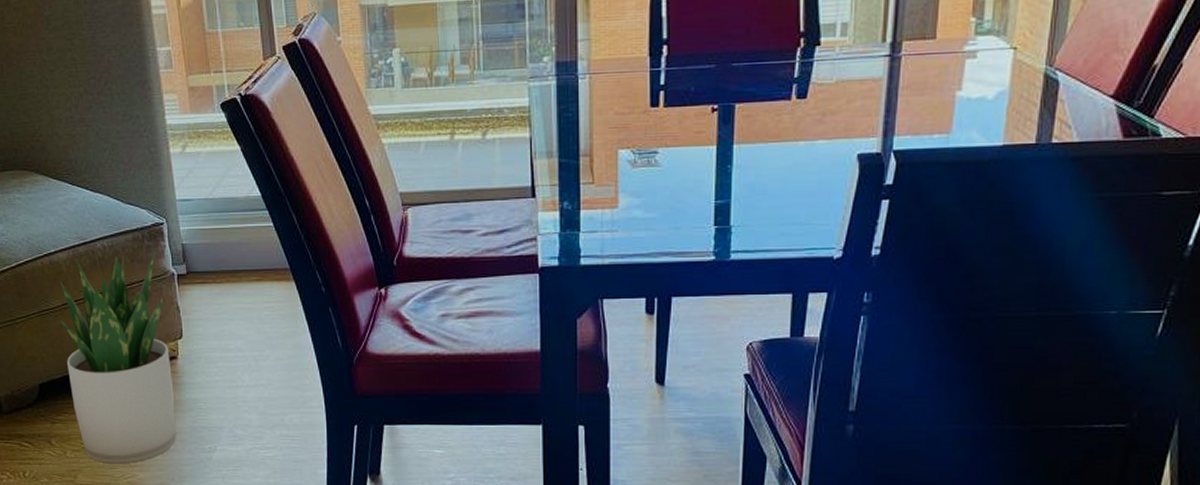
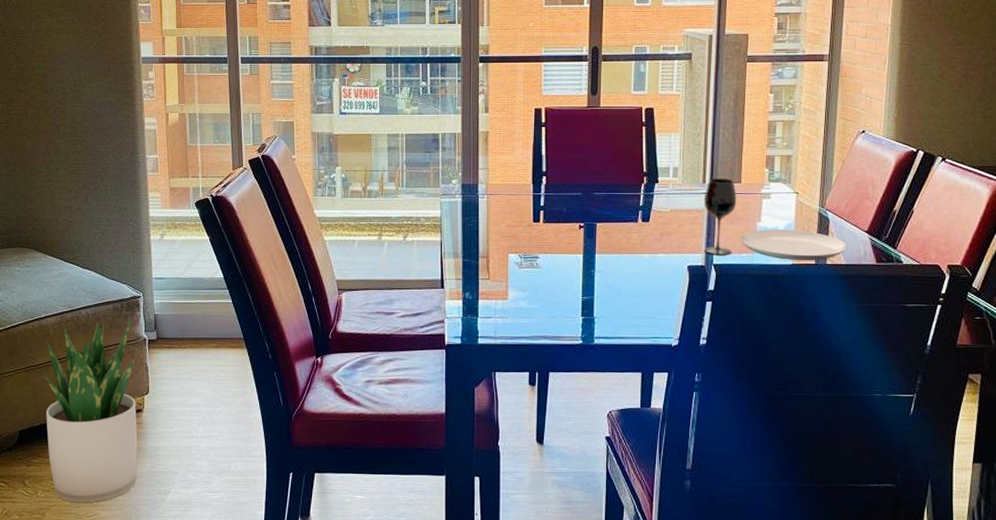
wine glass: none [880,33,929,138] -> present [704,178,737,255]
plate: none [930,98,1083,140] -> present [739,229,847,260]

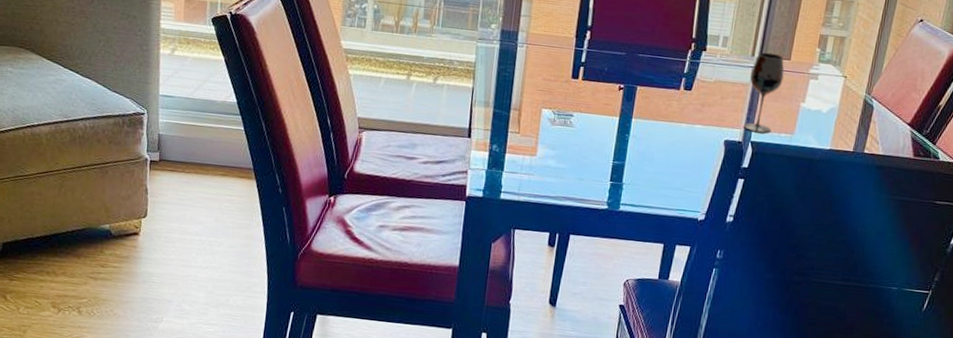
planter: present [43,318,138,504] -> none [32,135,135,325]
plate: present [739,229,847,260] -> none [780,110,888,148]

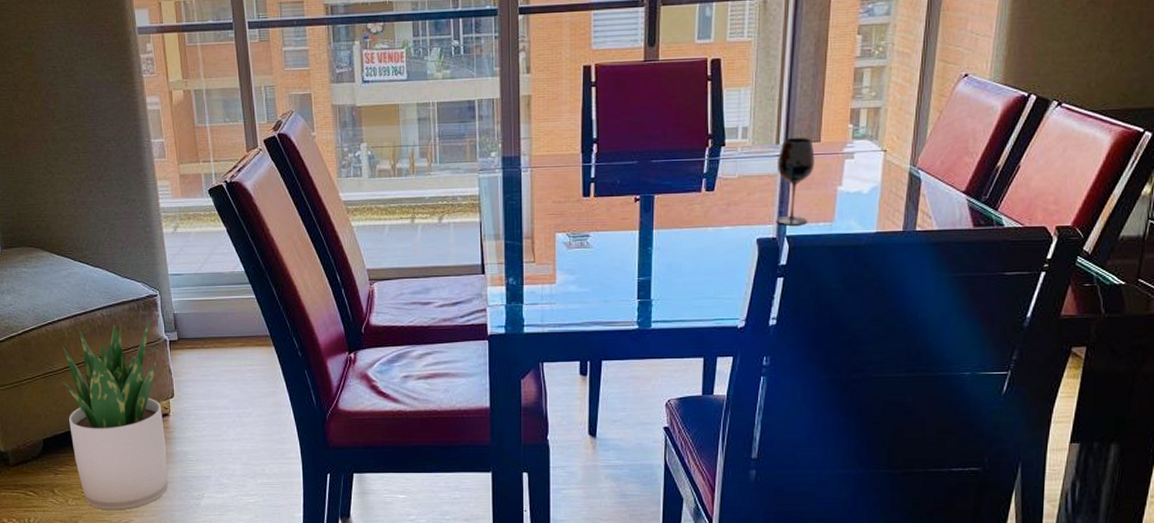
planter: none [32,135,135,325] -> present [62,318,168,511]

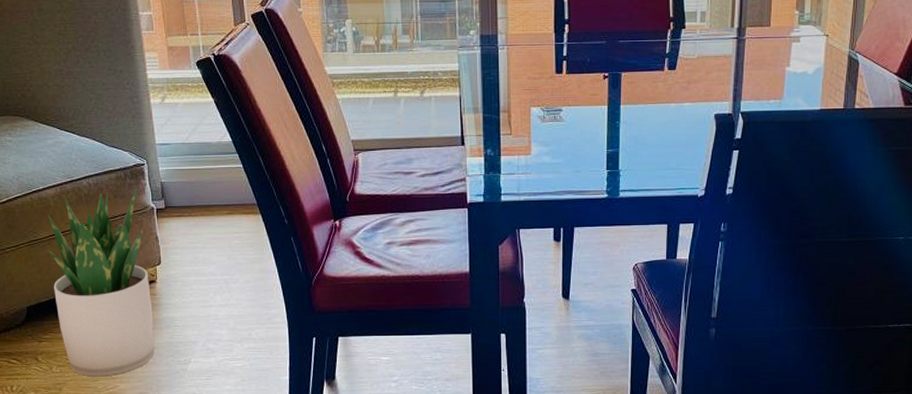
wine glass: present [776,137,815,226] -> none [731,21,765,103]

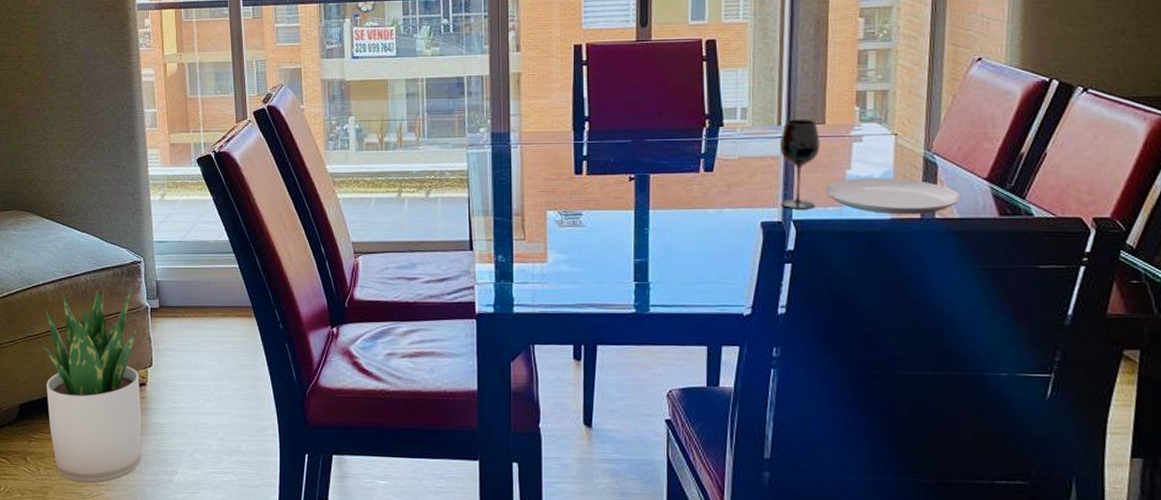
wine glass: none [731,21,765,103] -> present [780,119,820,209]
plate: none [767,74,876,105] -> present [824,178,961,214]

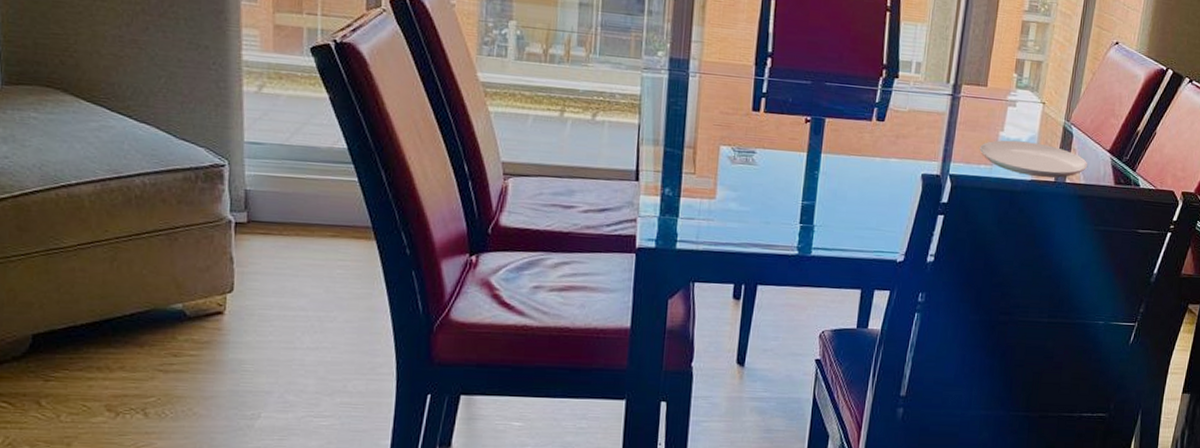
planter: present [43,285,142,483] -> none [72,193,215,431]
wine glass: present [780,119,820,209] -> none [941,78,981,166]

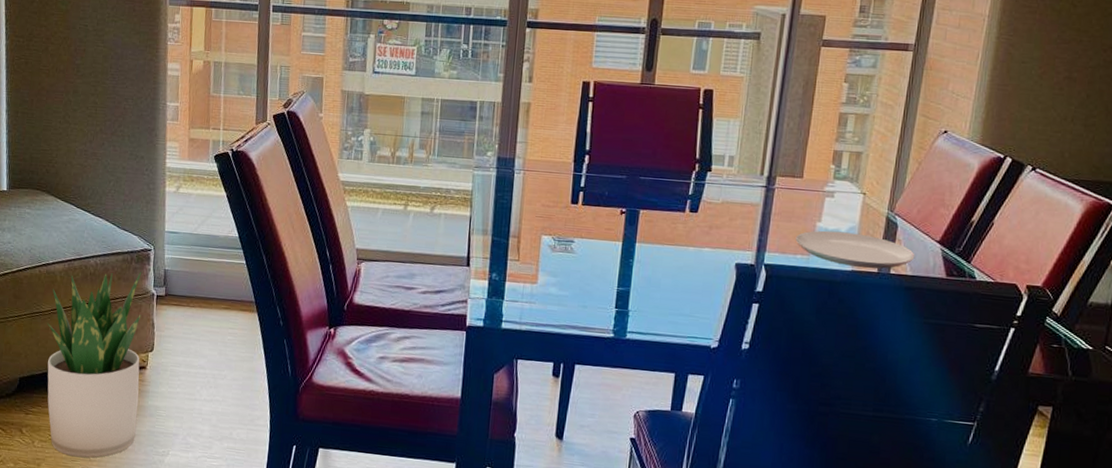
planter: none [72,193,215,431] -> present [47,271,142,458]

